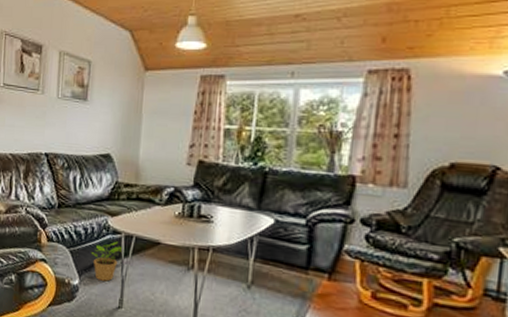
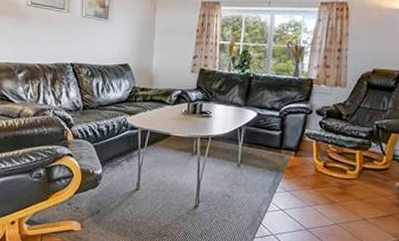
potted plant: present [91,241,124,282] -> none [112,135,141,169]

